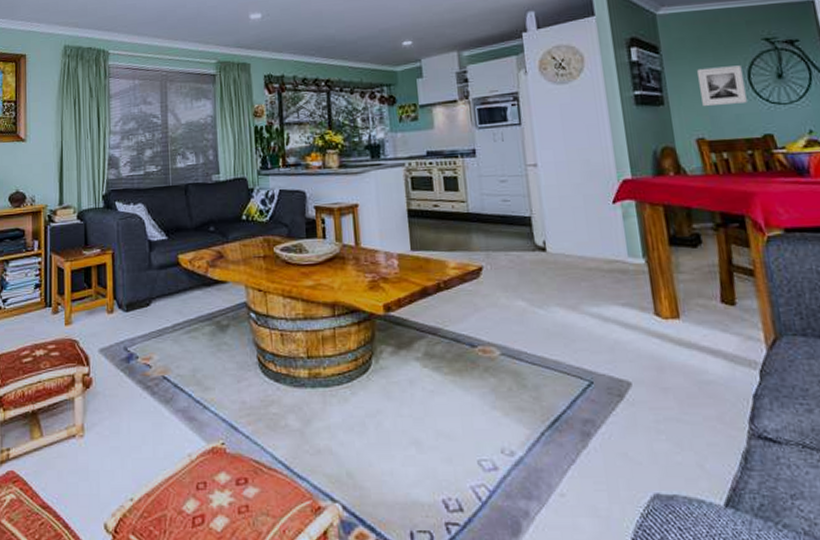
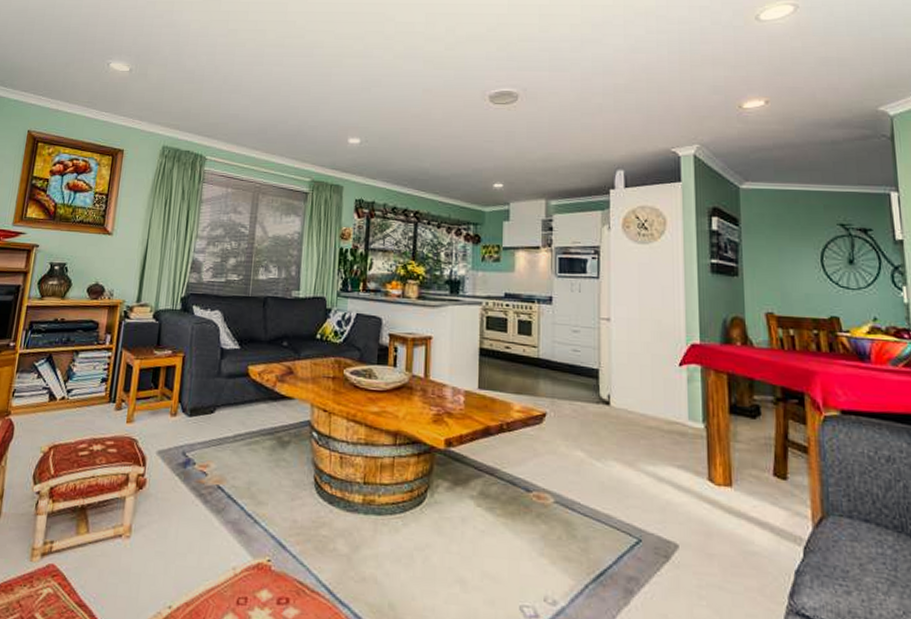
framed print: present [697,65,747,107] -> none [773,245,818,284]

